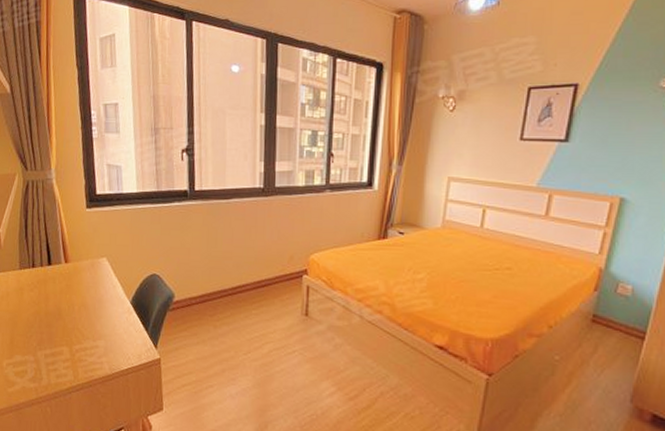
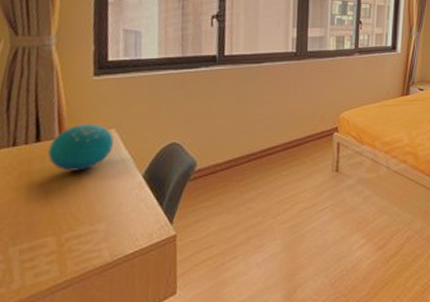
decorative orb: none [57,252,106,293] -> present [47,124,115,172]

